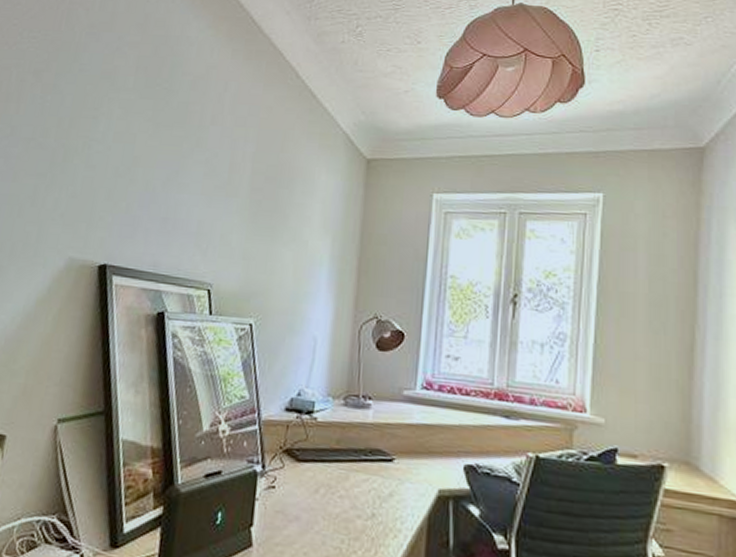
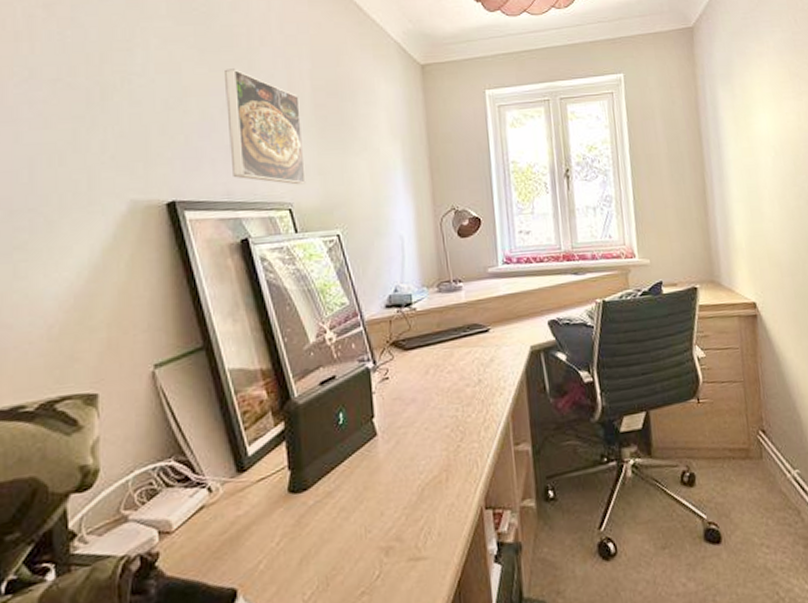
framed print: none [162,144,238,267] -> present [225,69,306,185]

